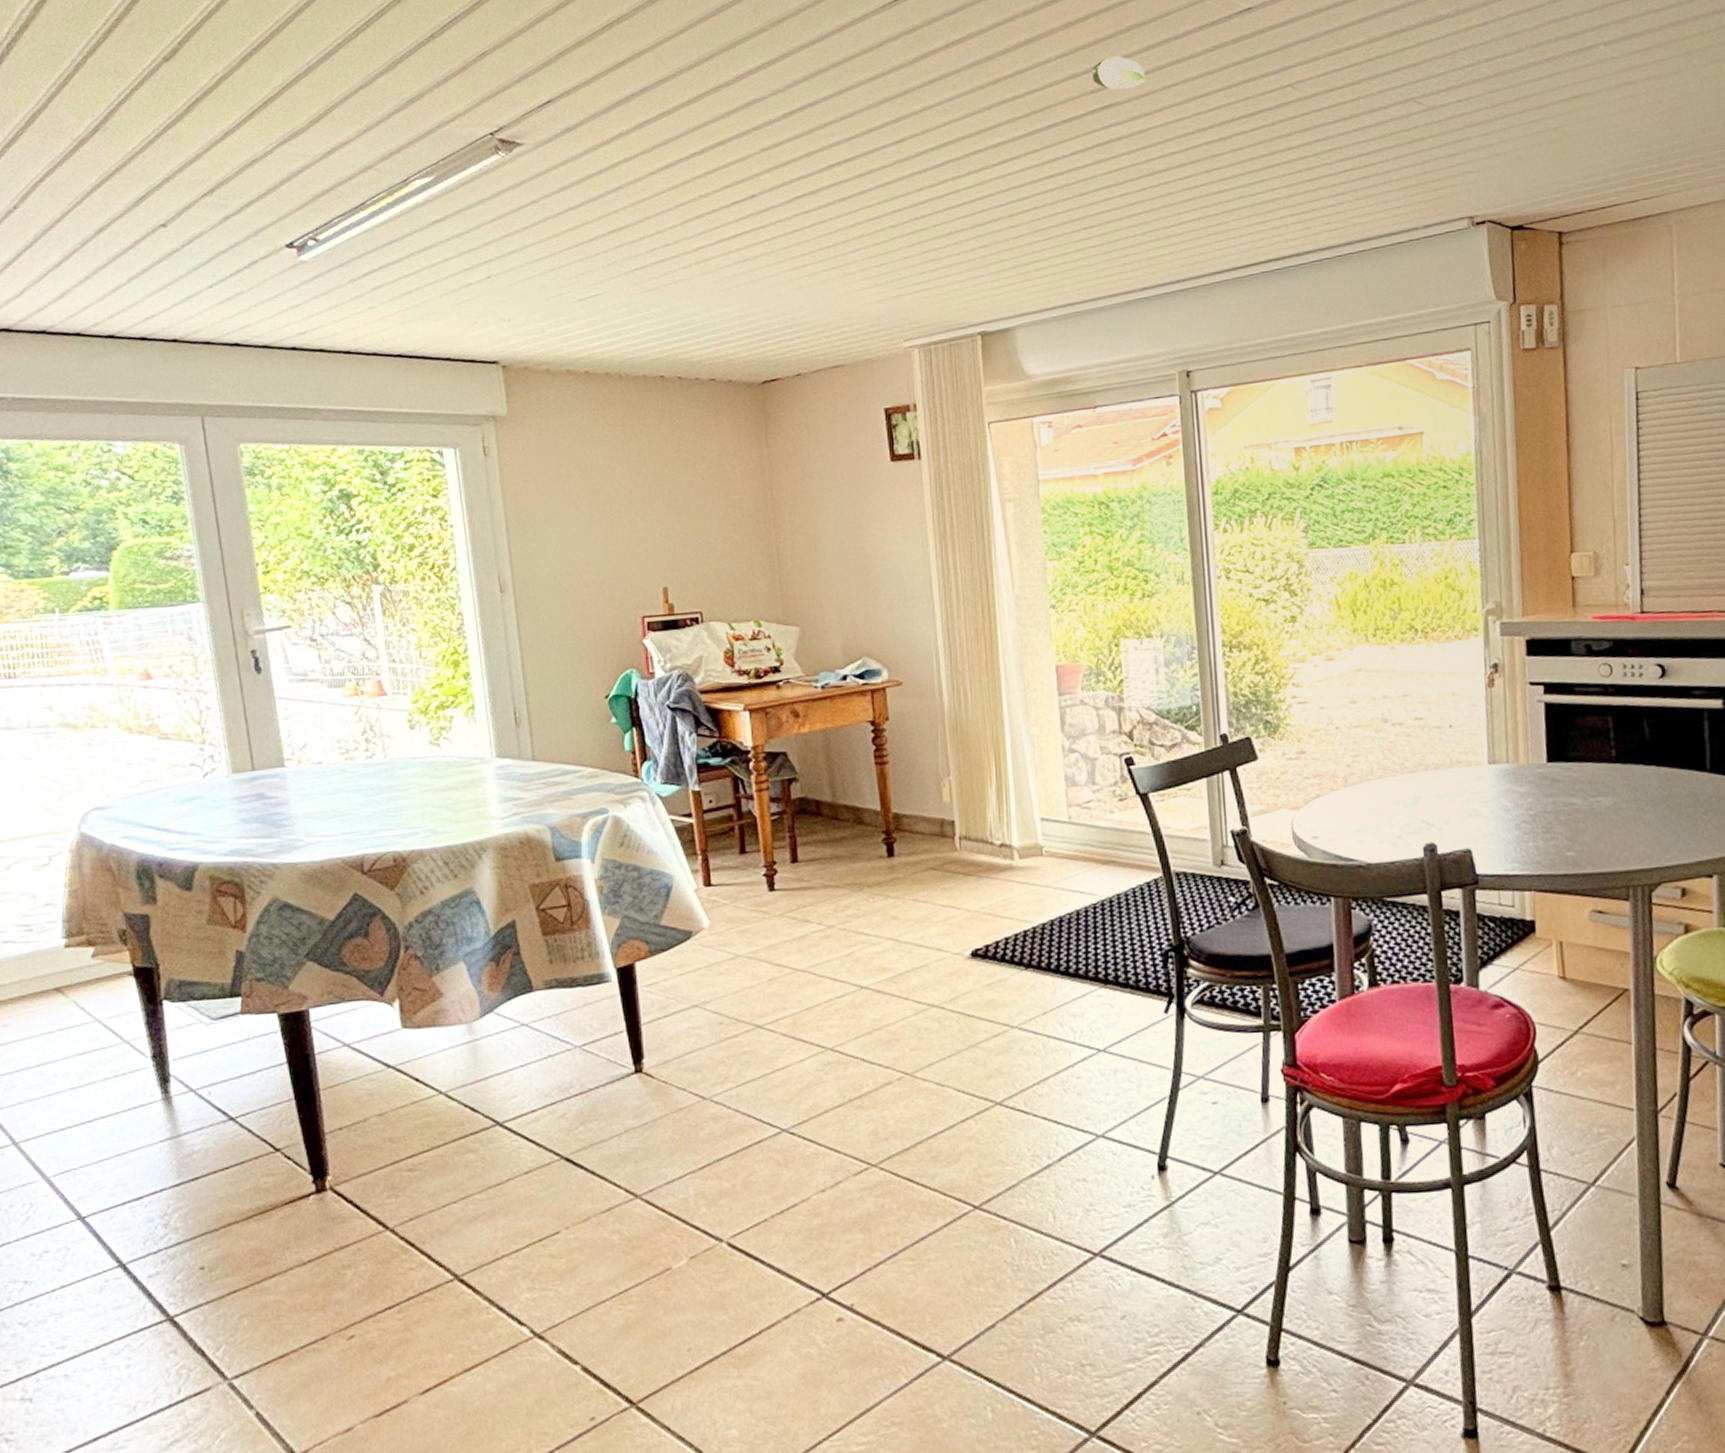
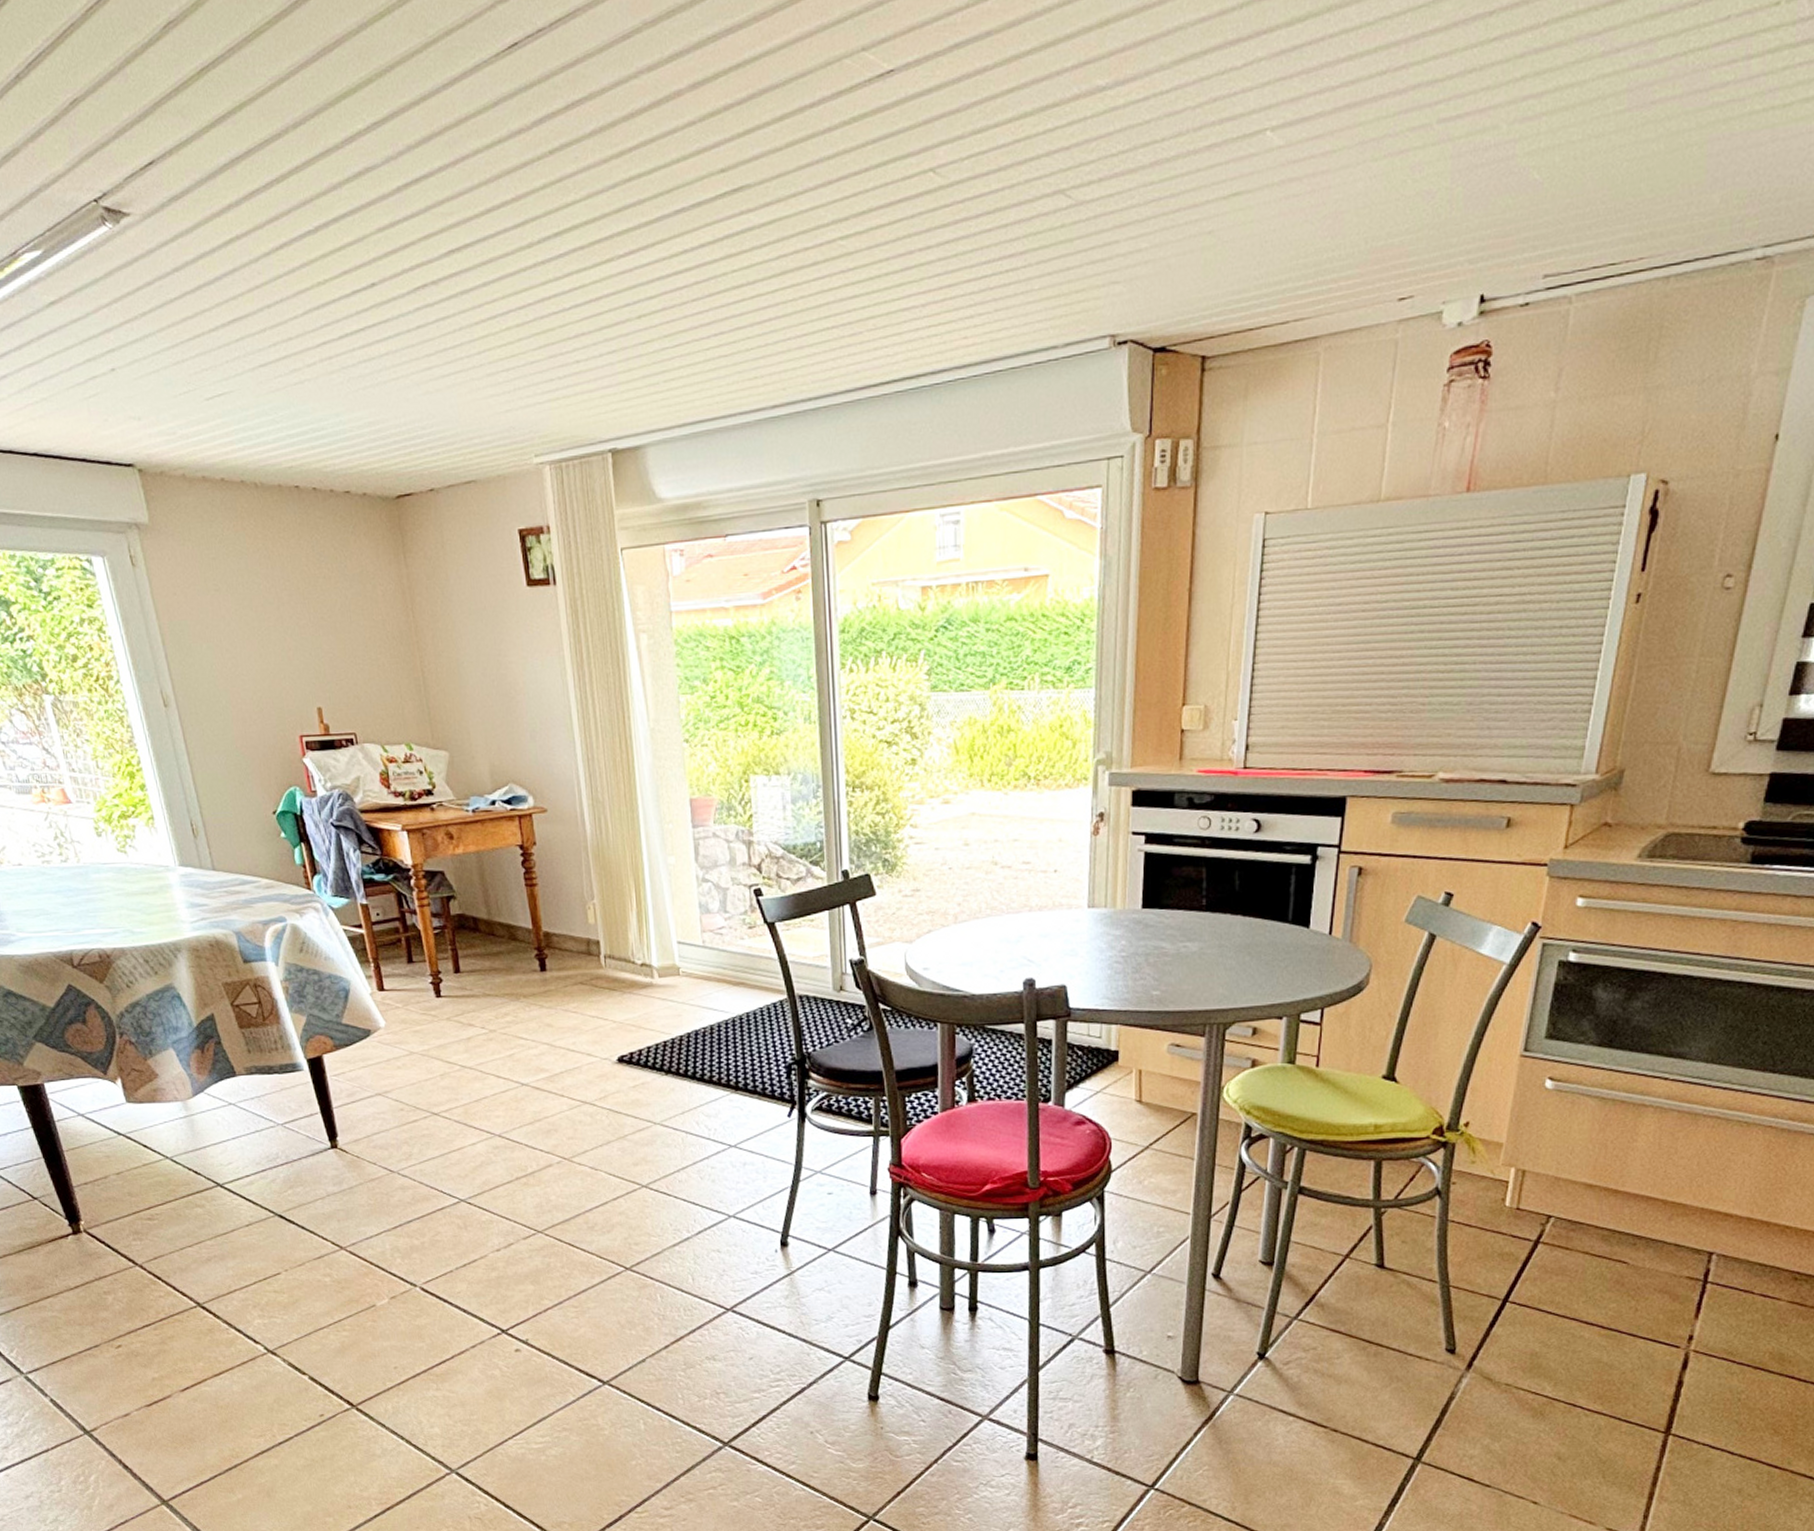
smoke detector: present [1092,56,1145,90] -> none [722,126,778,169]

